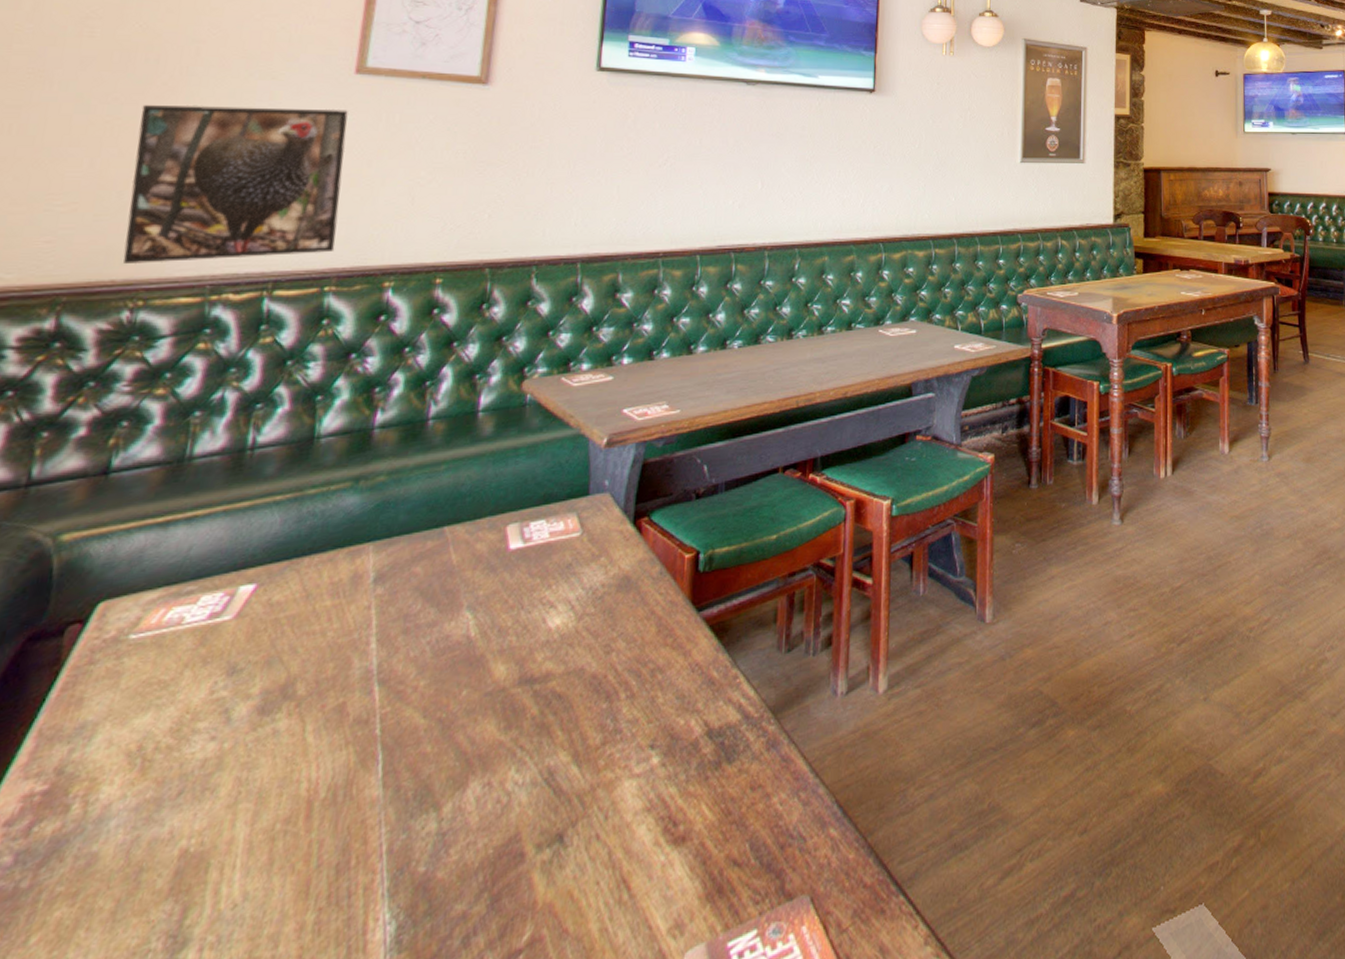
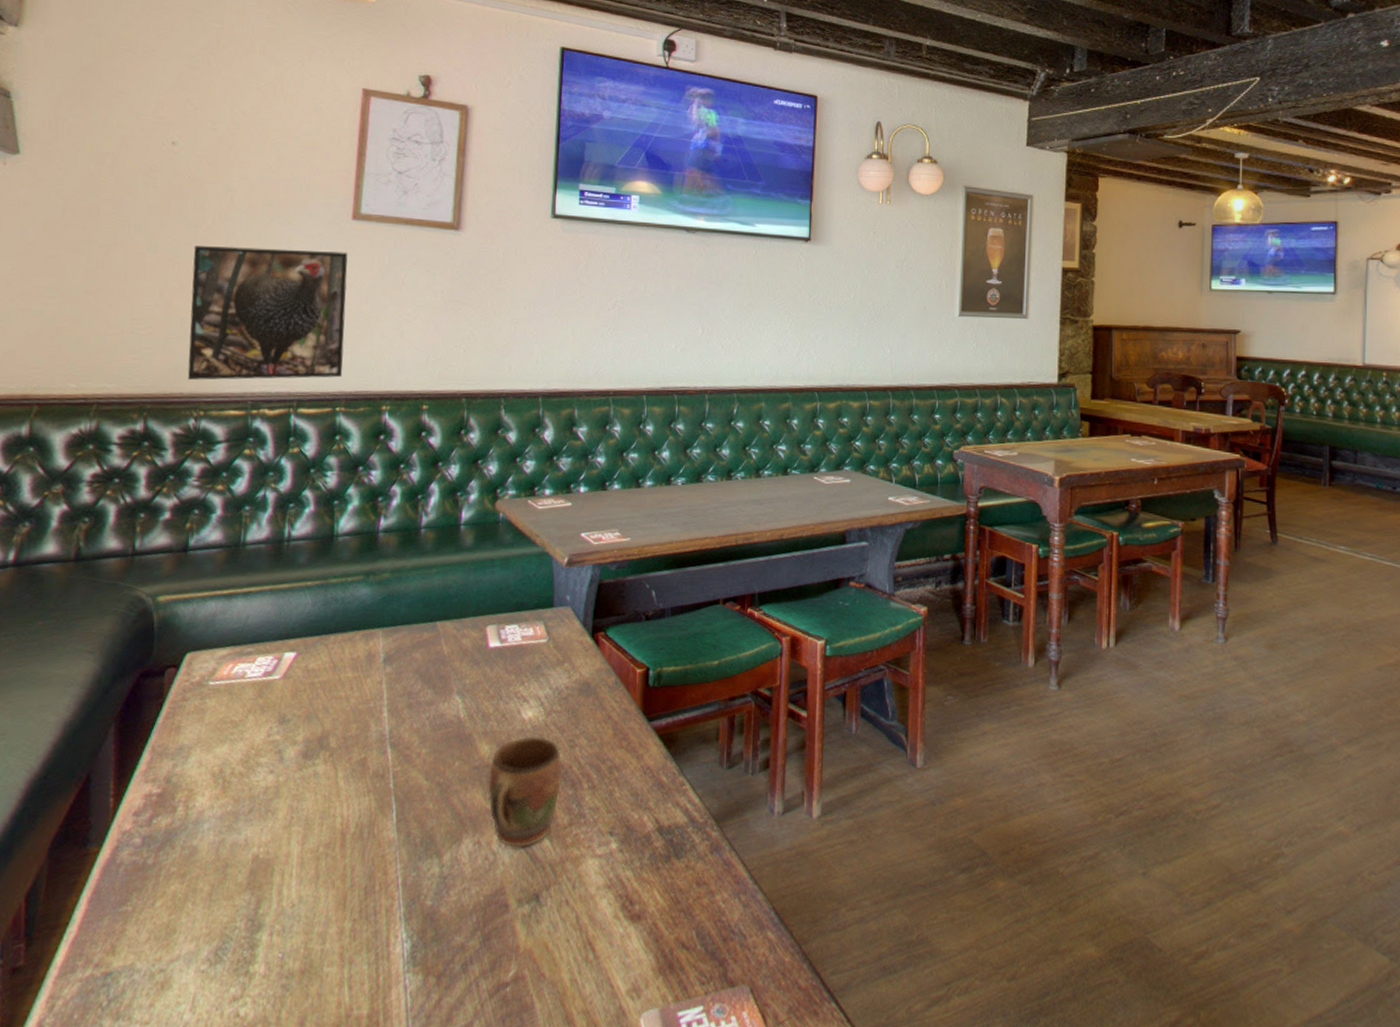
mug: none [503,646,596,783] -> present [488,736,563,848]

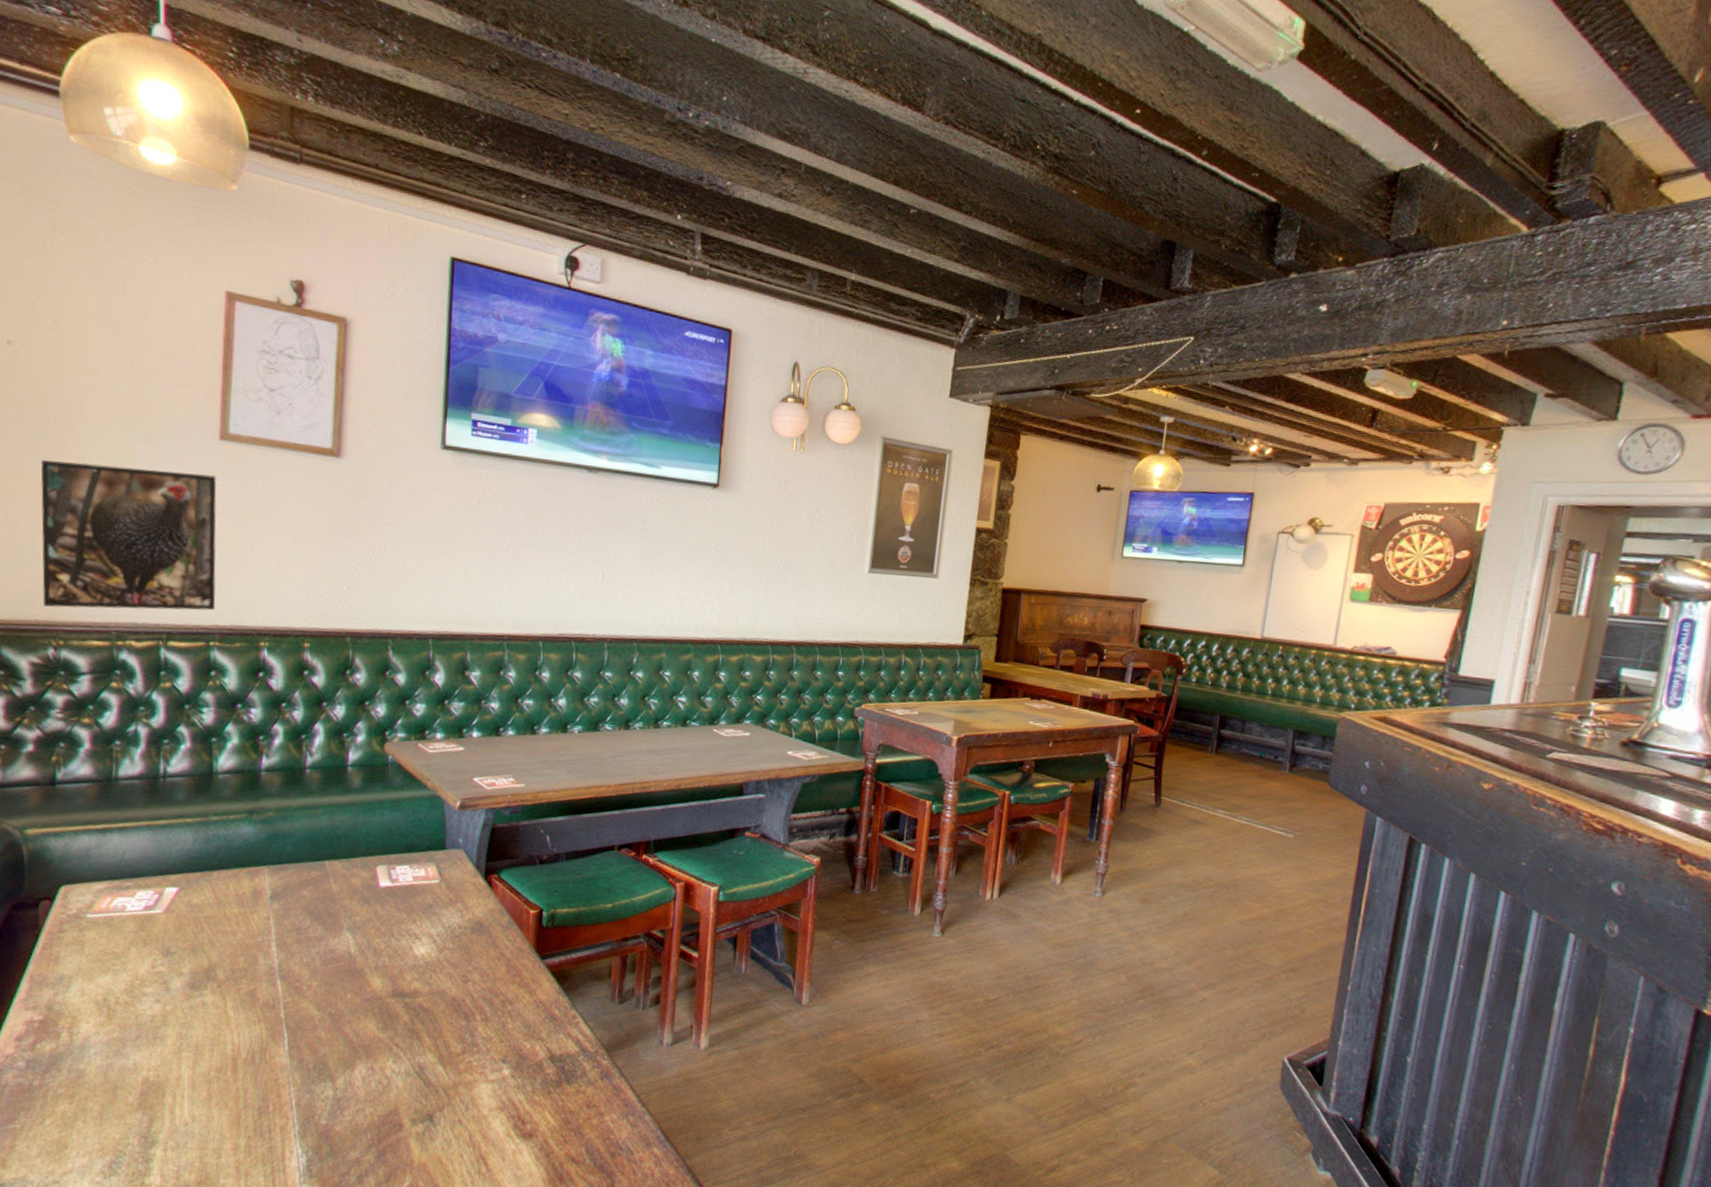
mug: present [488,736,563,848] -> none [381,971,456,1073]

